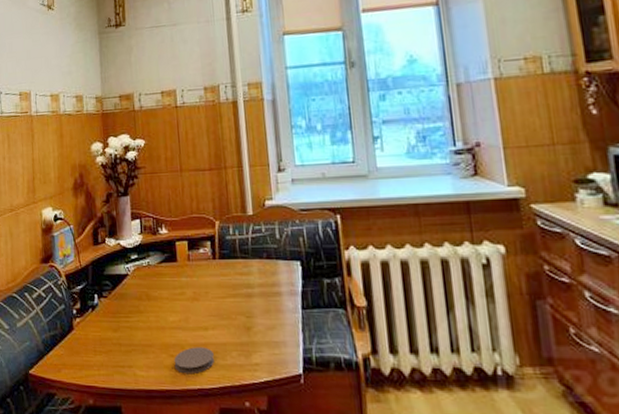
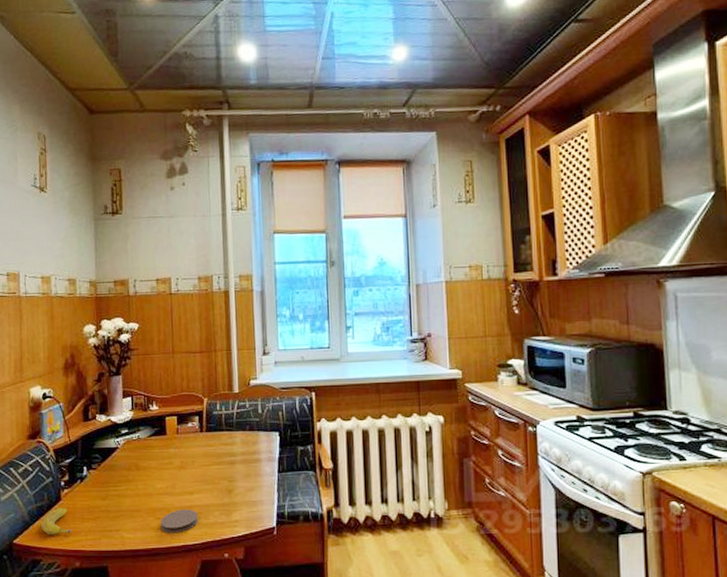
banana: none [55,338,85,368] -> present [41,508,72,535]

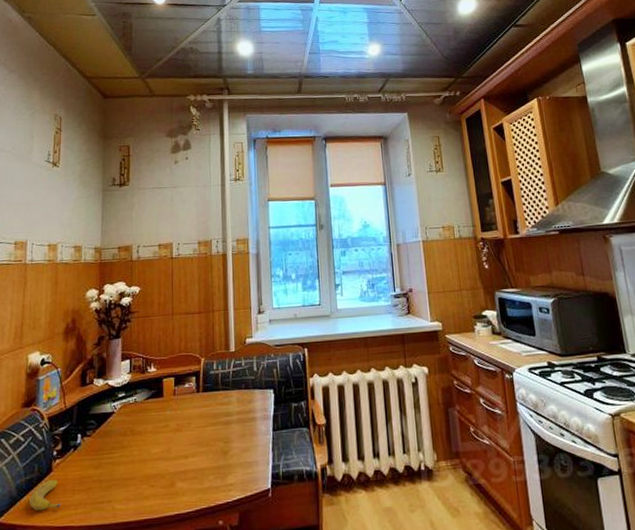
coaster: present [160,509,198,534] -> none [154,474,192,502]

